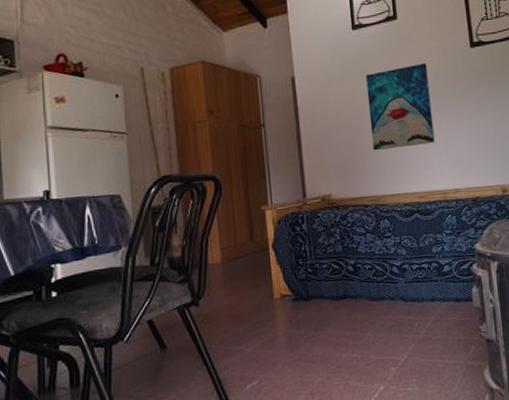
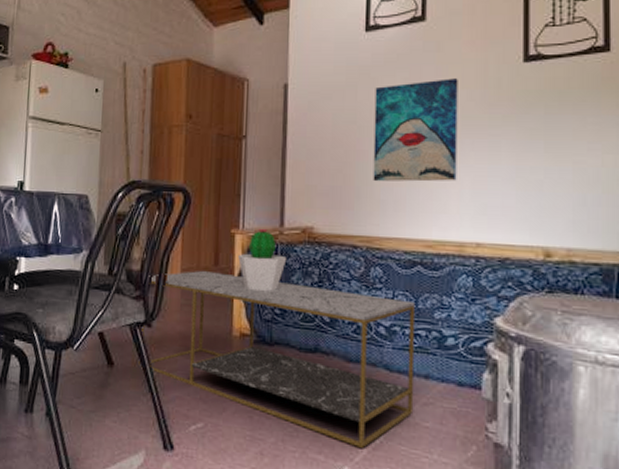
coffee table: none [190,242,426,369] -> present [138,270,416,448]
potted cactus: none [270,203,312,257] -> present [238,229,287,292]

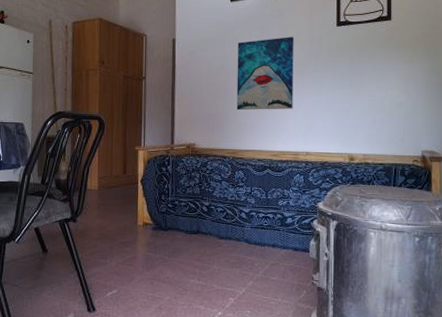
coffee table: present [138,270,416,448] -> none [67,178,266,298]
potted cactus: present [238,229,287,292] -> none [141,146,176,192]

